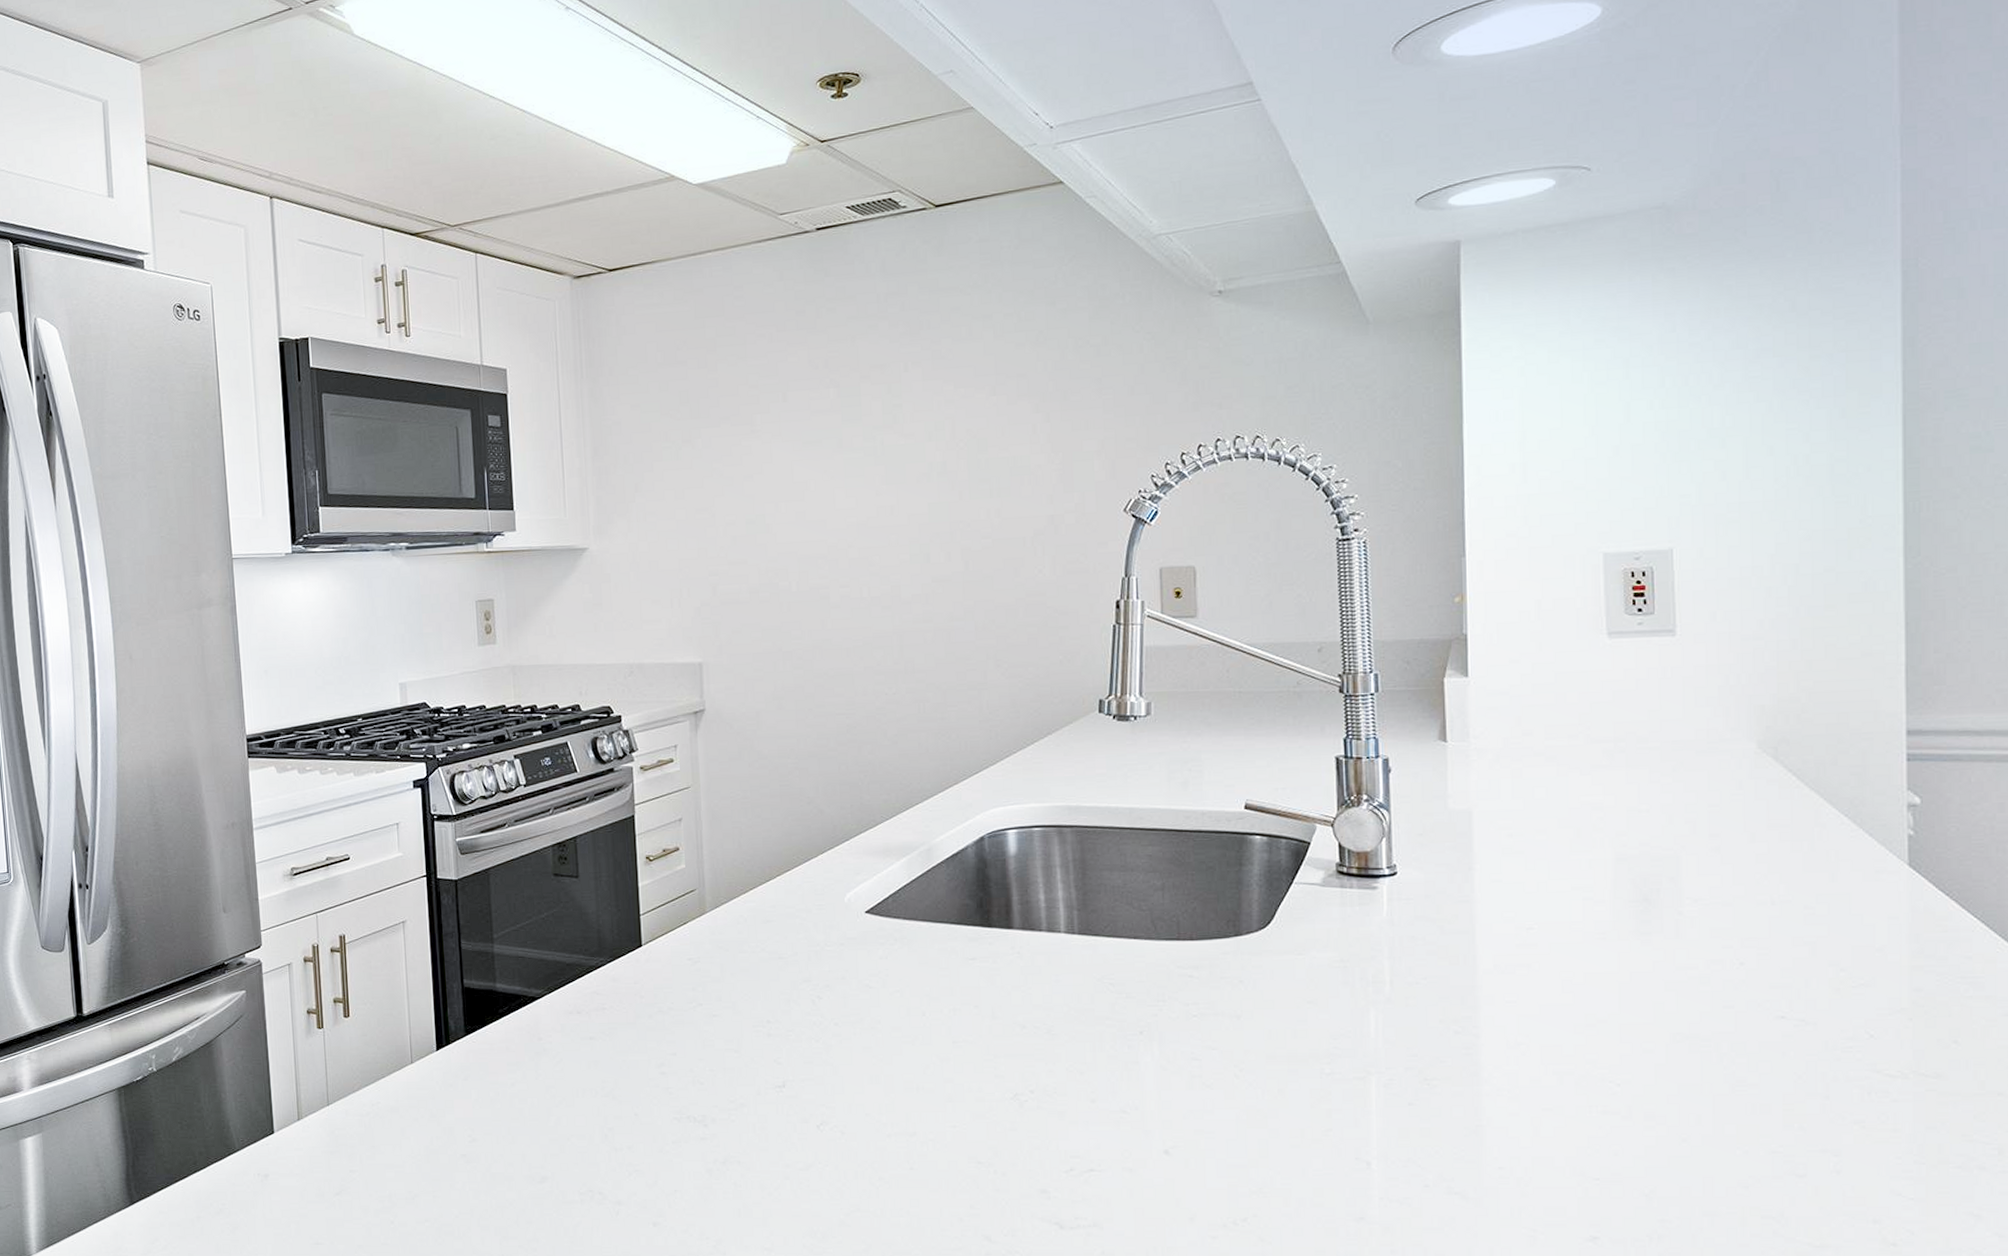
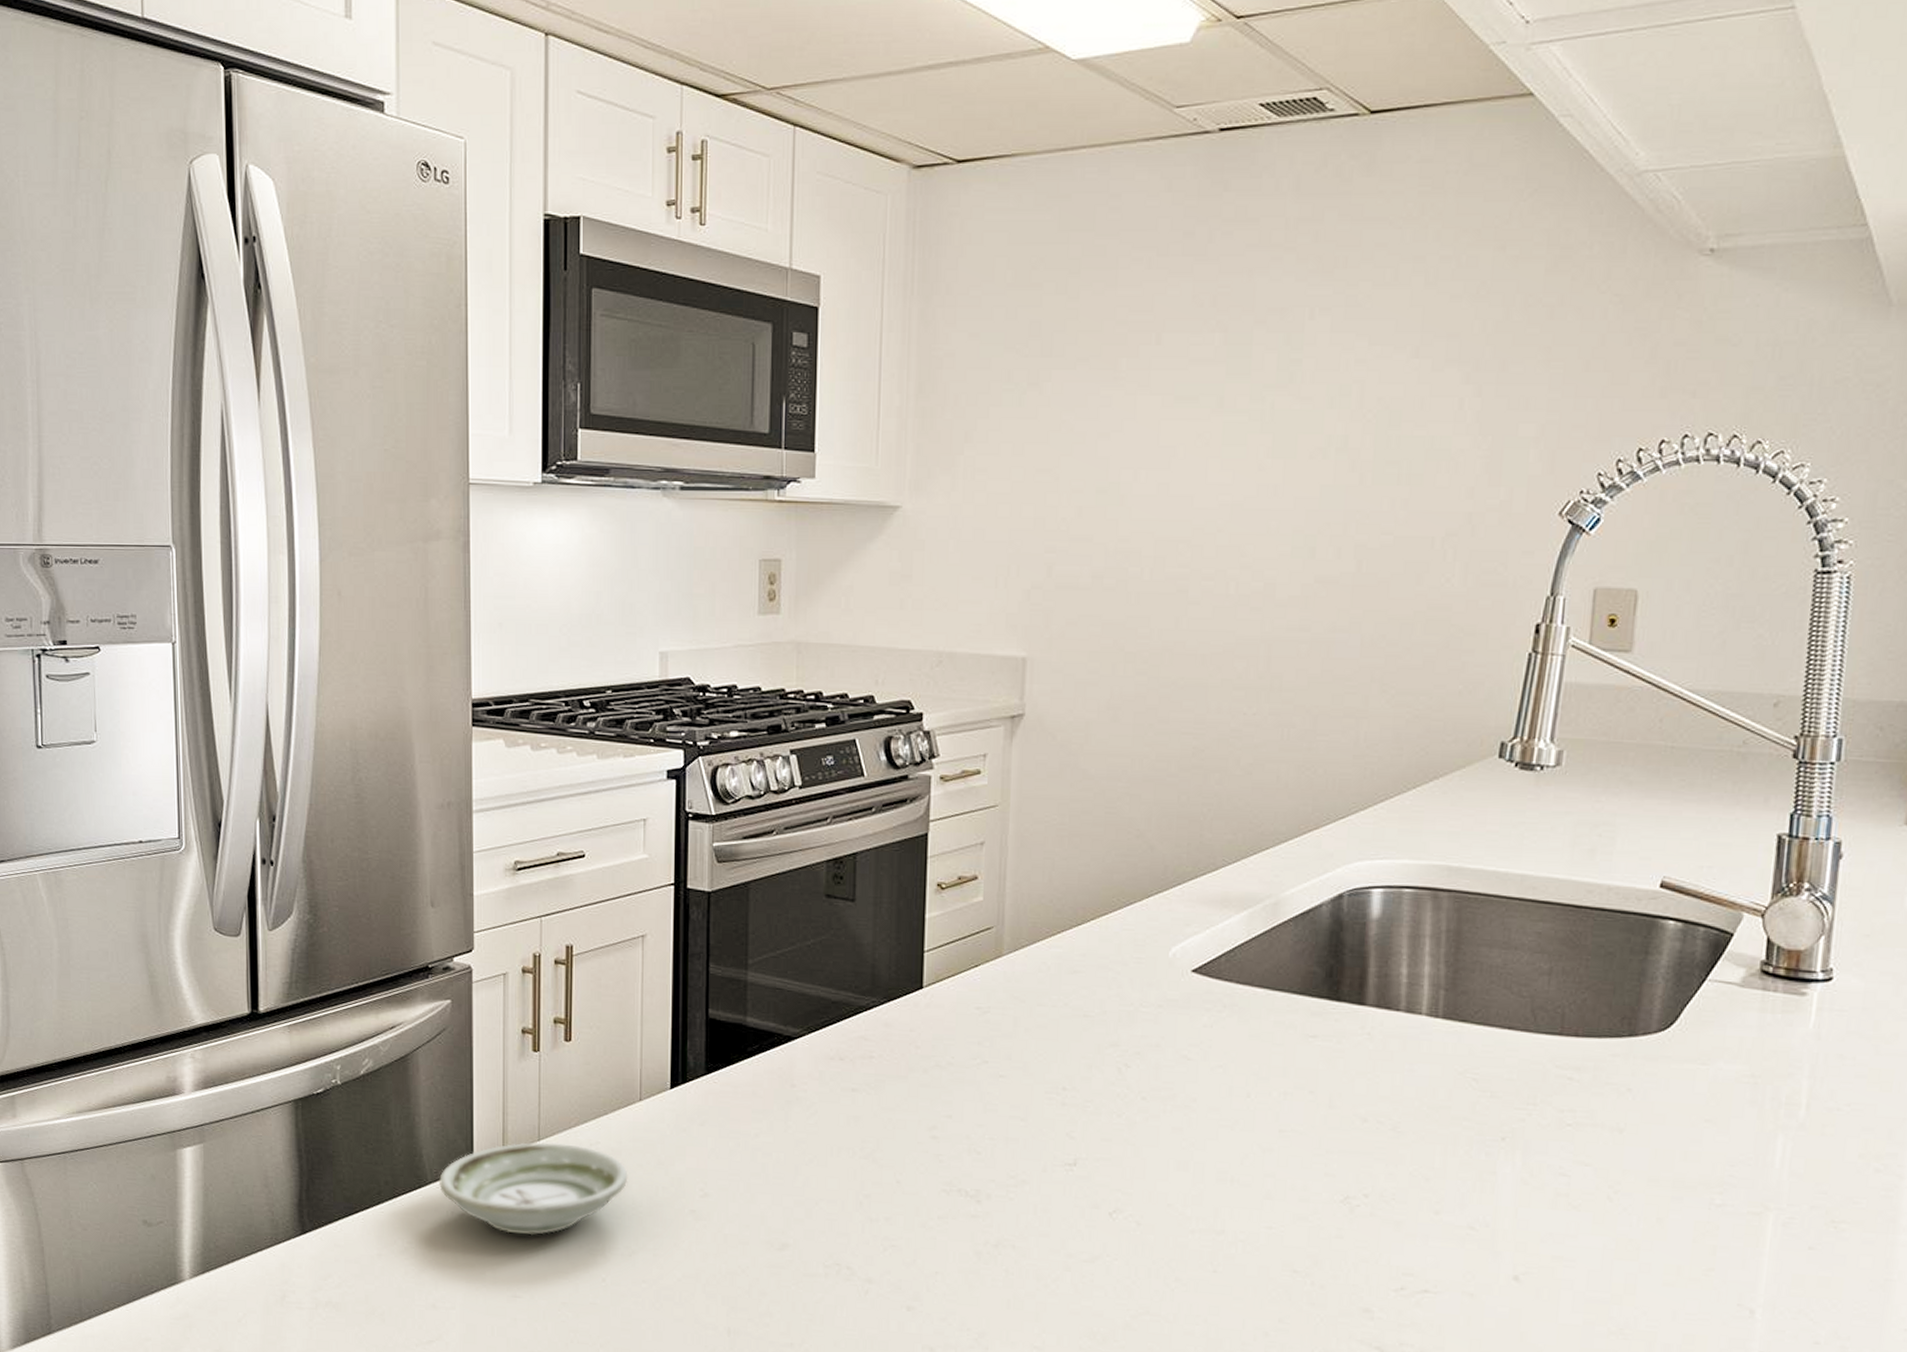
saucer: none [245,1106,407,1189] -> present [439,1142,628,1236]

